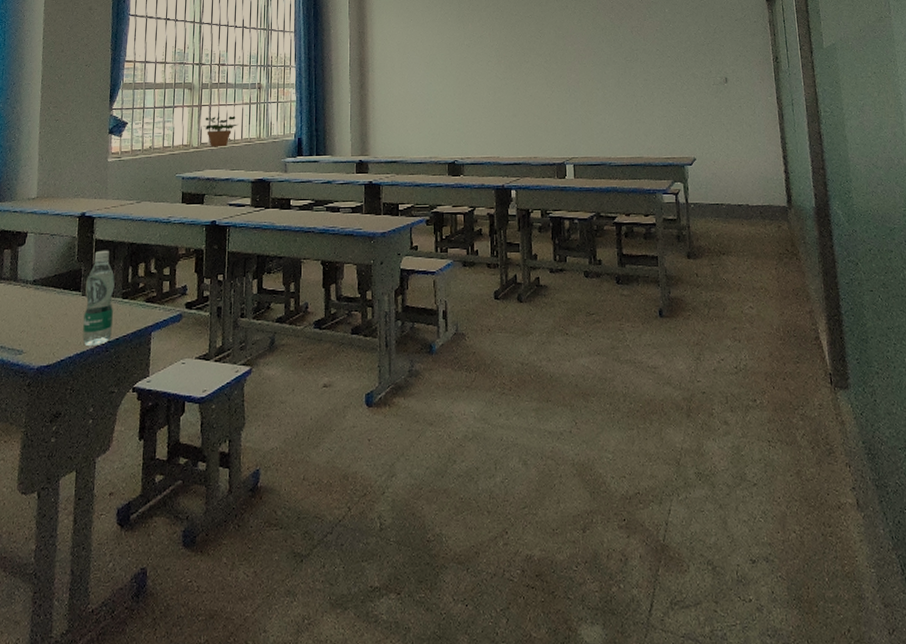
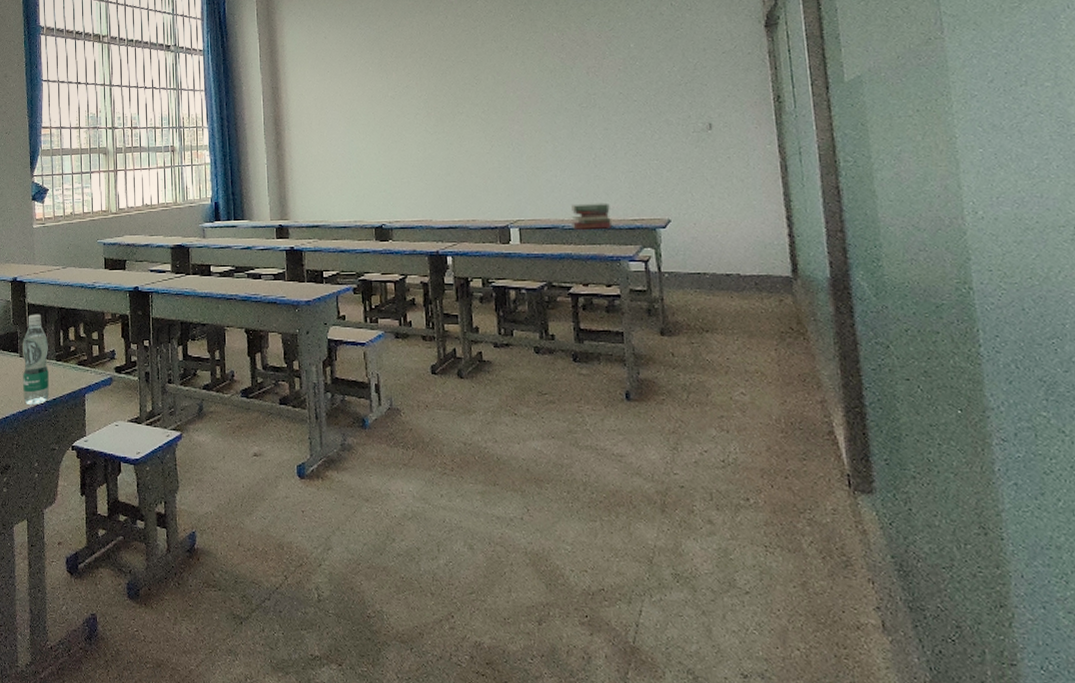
potted plant: present [203,116,238,148] -> none [120,181,154,213]
books: none [617,143,649,166] -> present [571,202,612,230]

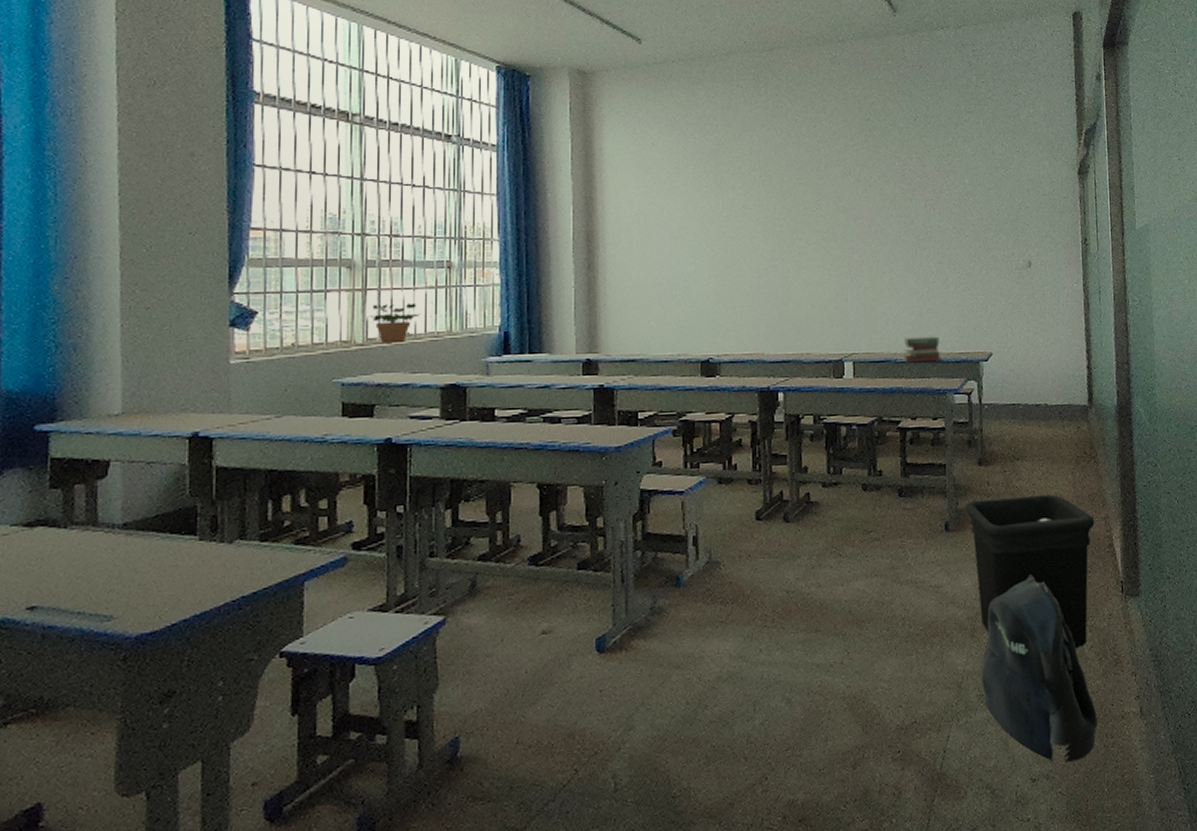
bottle: present [23,314,49,406] -> none [203,480,248,605]
potted plant: none [120,181,154,213] -> present [370,304,420,344]
recycling bin: none [646,370,809,542] -> present [964,494,1095,649]
backpack: none [675,455,825,666] -> present [981,574,1098,762]

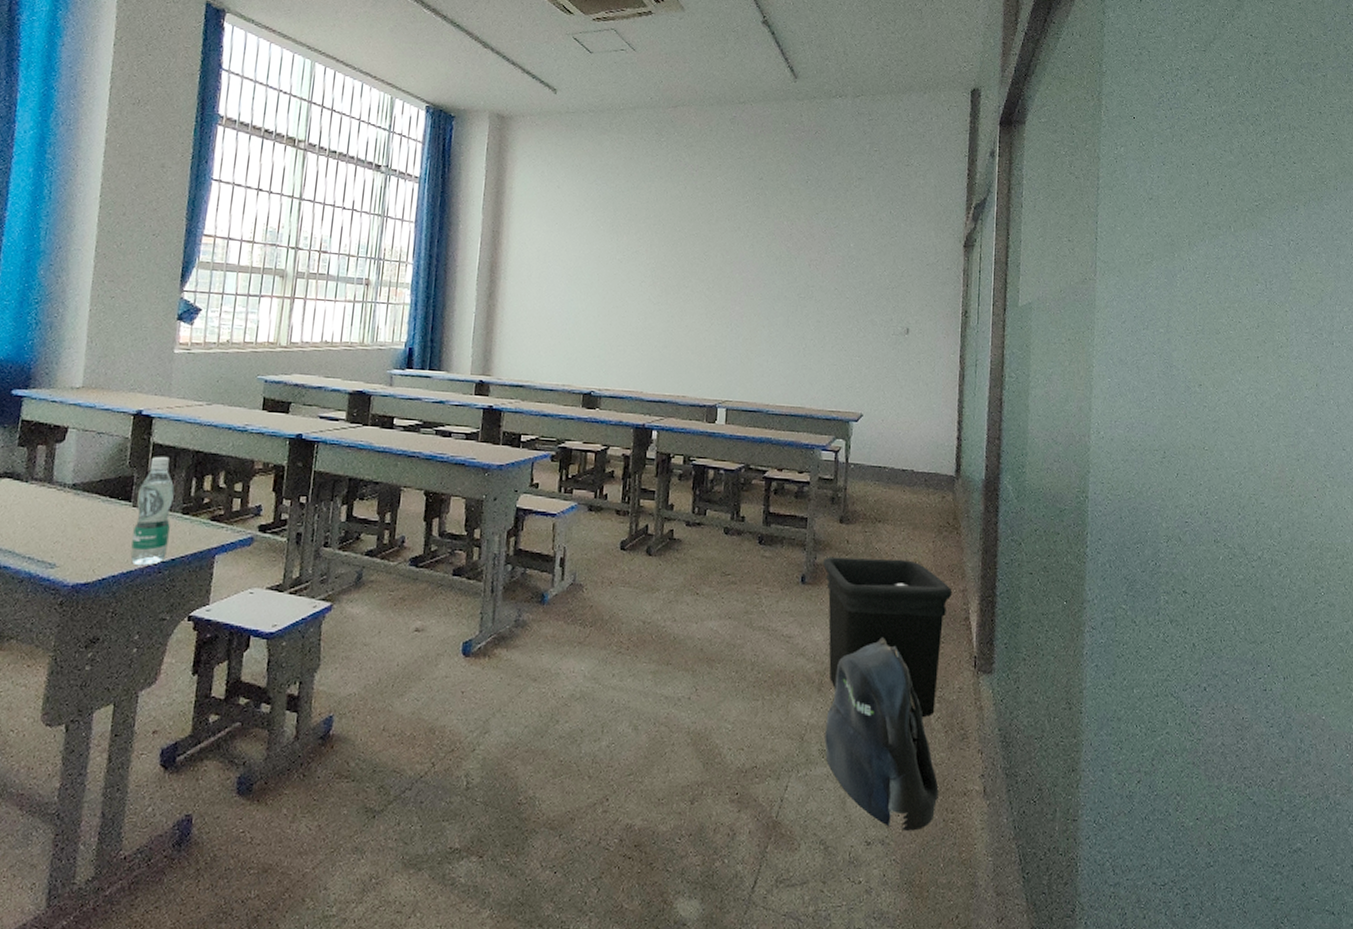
bottle: none [203,480,248,605] -> present [130,456,175,566]
potted plant: present [370,304,420,344] -> none [295,312,338,350]
books: present [903,336,940,363] -> none [775,390,812,417]

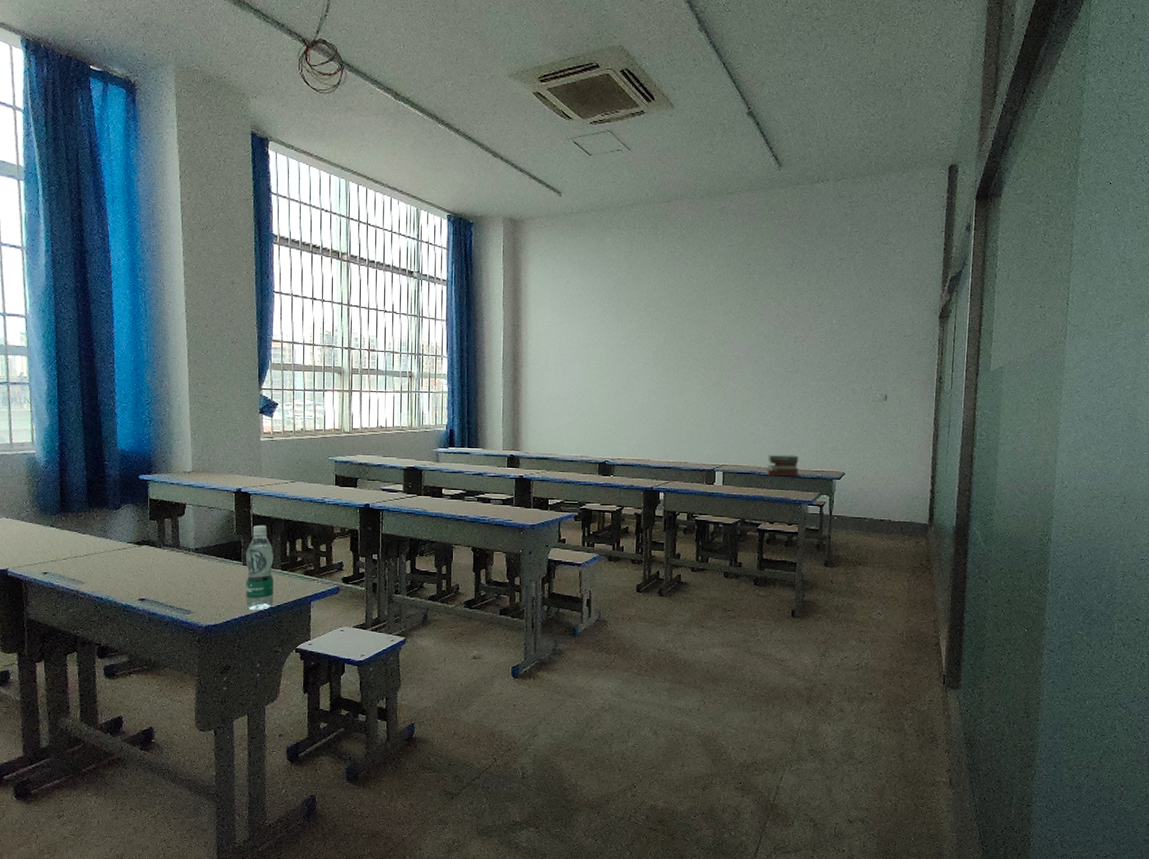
books: none [775,390,812,417] -> present [766,454,799,477]
recycling bin: present [822,556,953,718] -> none [809,594,925,725]
backpack: present [824,637,939,831] -> none [813,660,911,813]

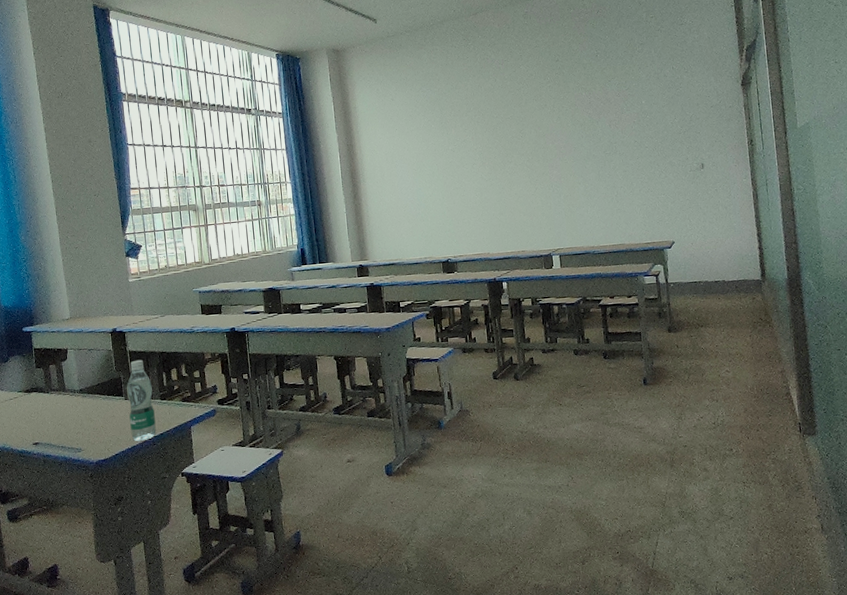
books: present [766,454,799,477] -> none [599,230,631,254]

